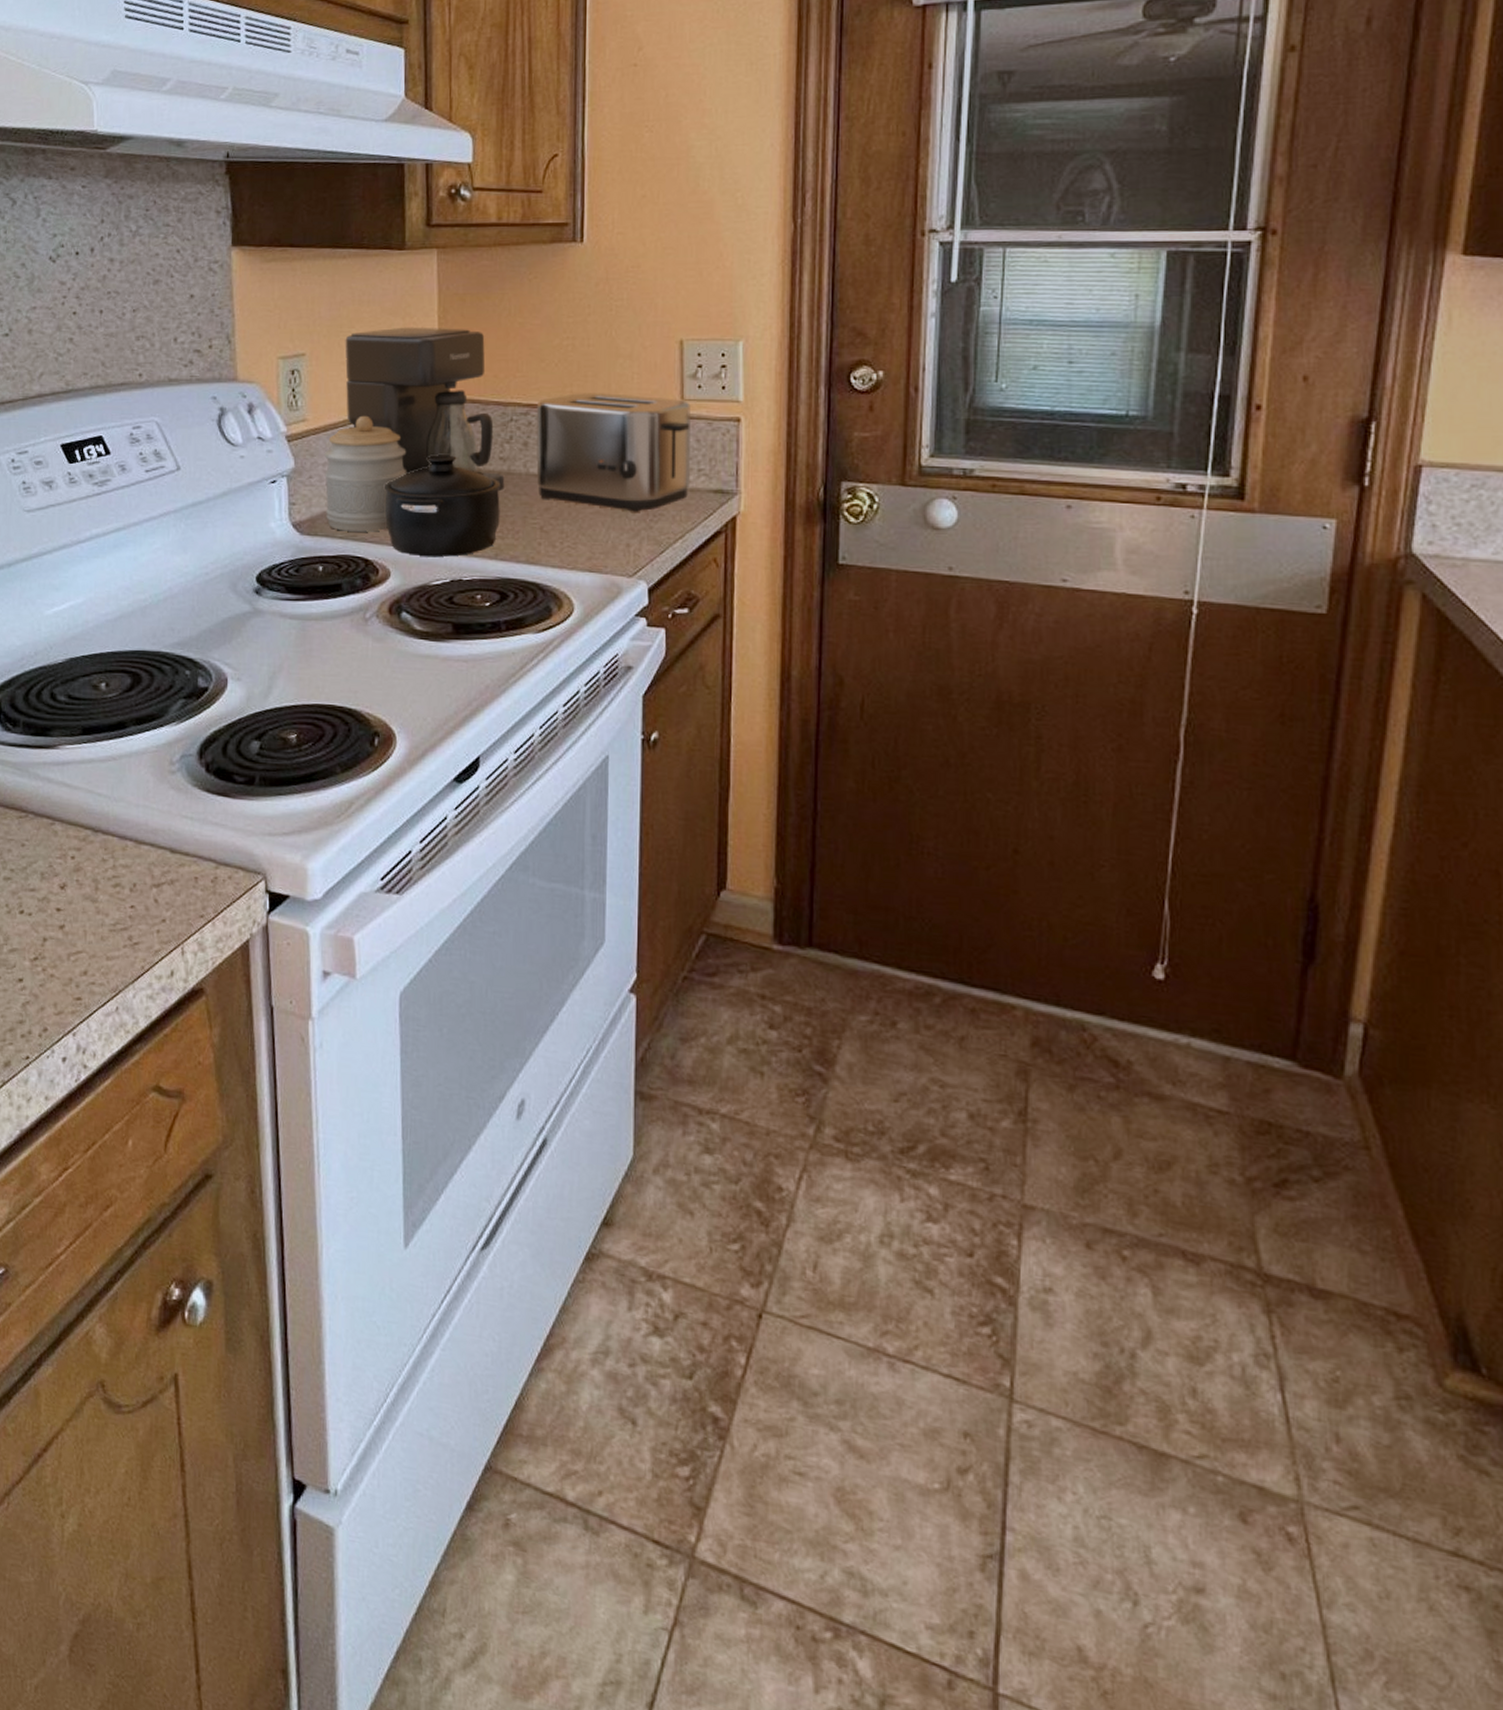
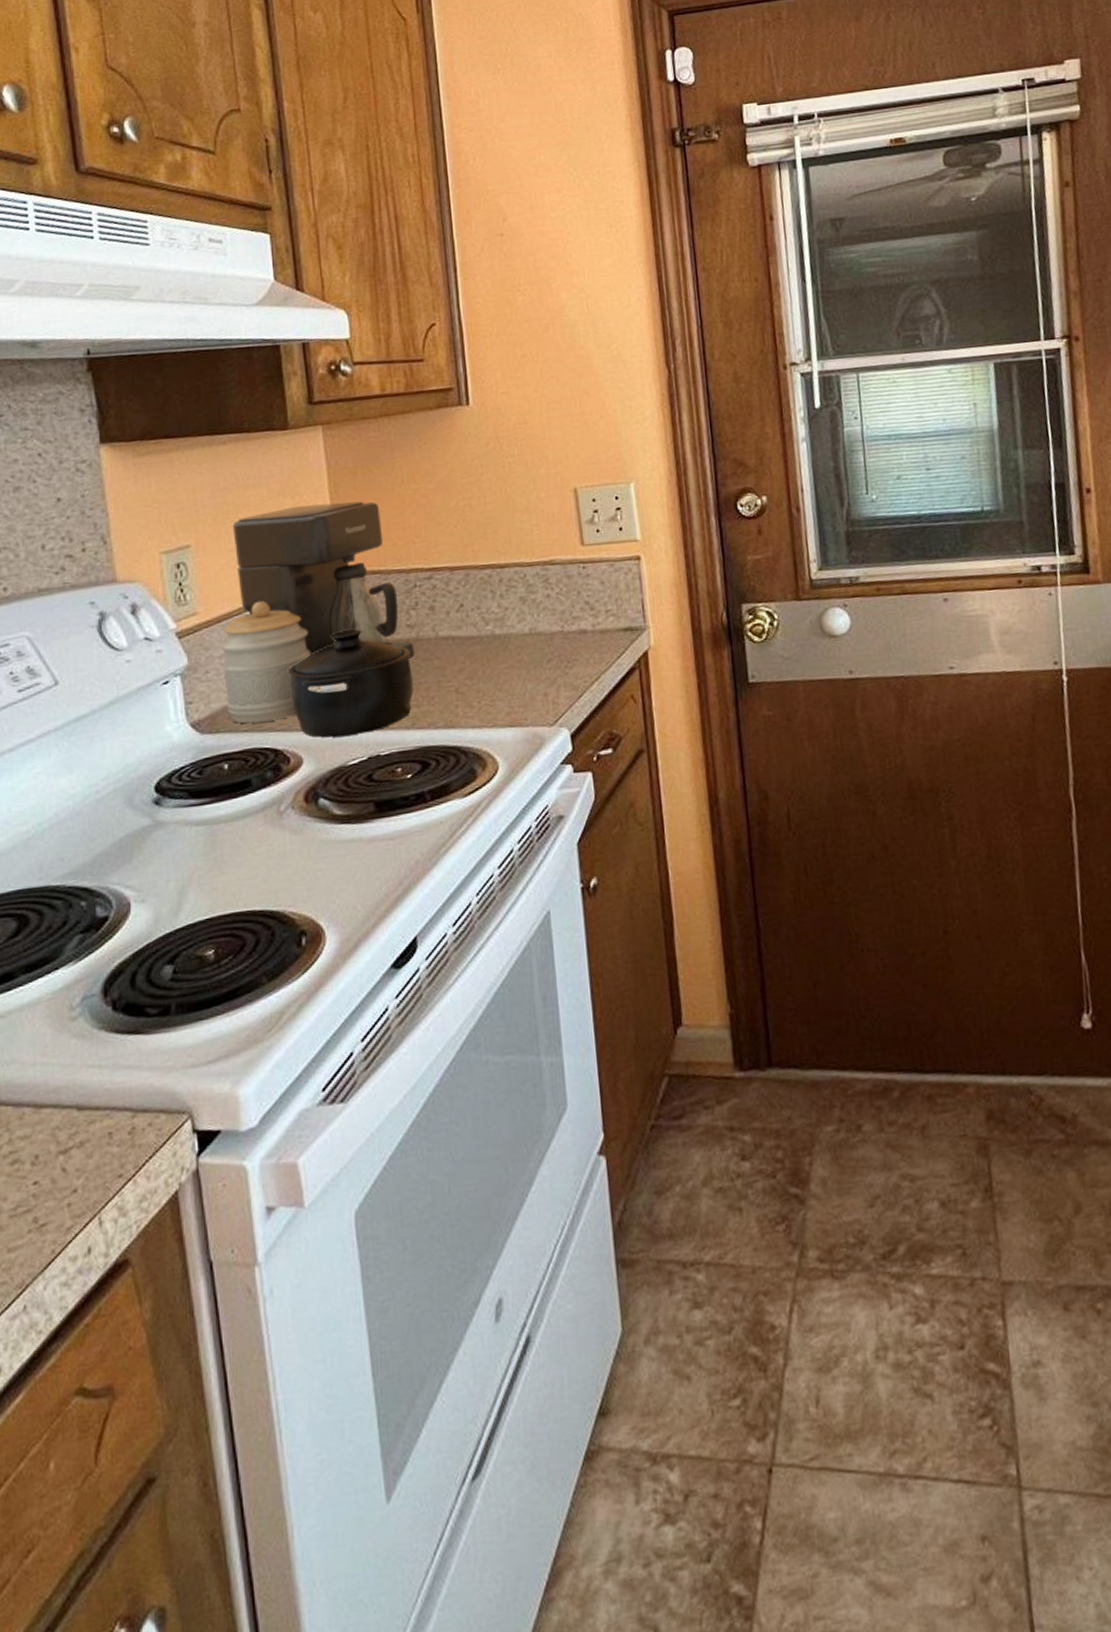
toaster: present [536,393,691,512] -> none [439,545,599,661]

